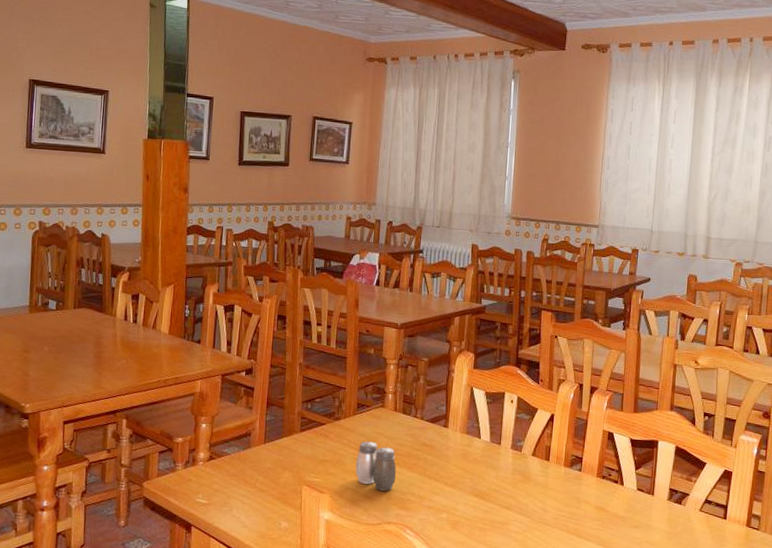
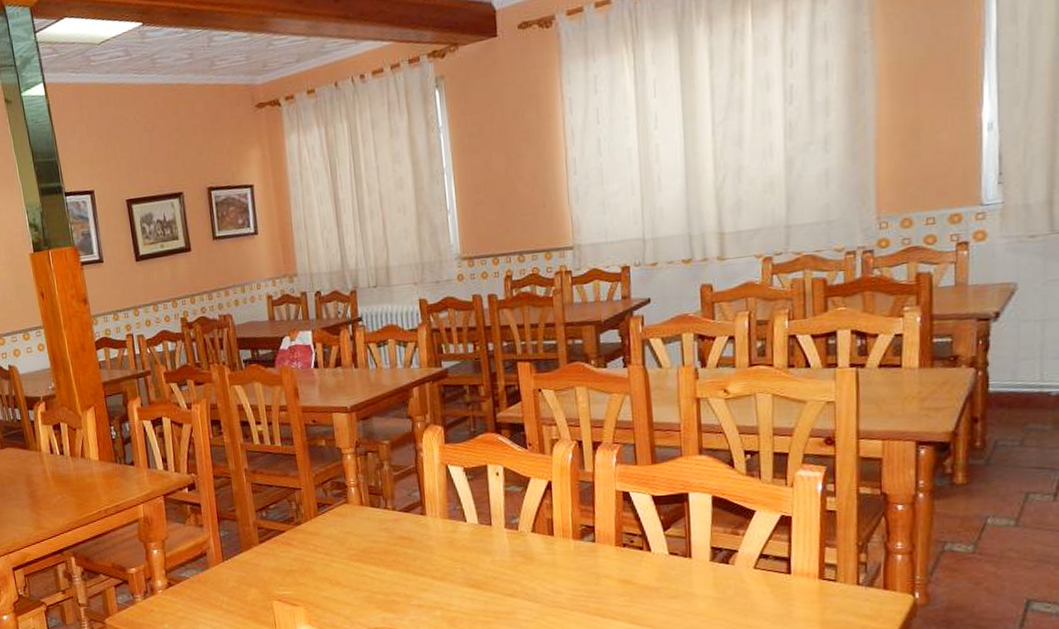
salt and pepper shaker: present [355,441,396,491] -> none [326,542,375,595]

